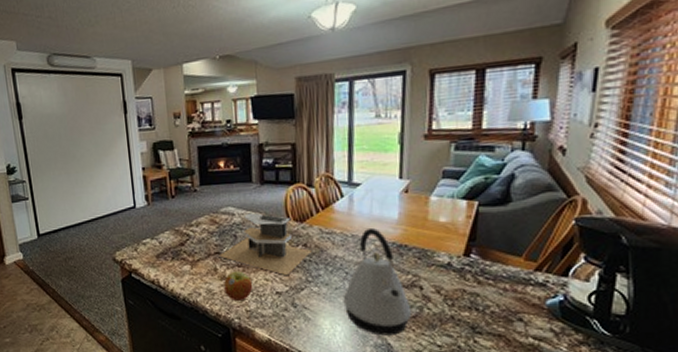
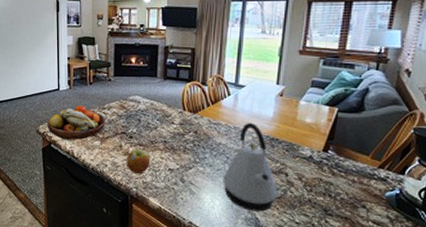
fruit bowl: none [124,224,195,266] -> present [47,105,106,140]
architectural model: present [218,212,312,276] -> none [124,102,201,157]

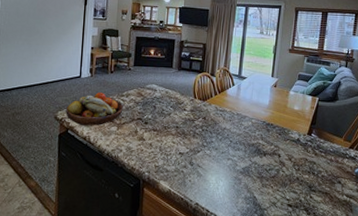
apple: present [127,149,150,173] -> none [141,134,163,158]
kettle: present [223,122,278,212] -> none [226,109,272,191]

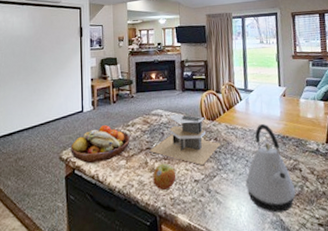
architectural model: none [140,90,208,141] -> present [149,114,221,166]
apple: none [141,134,163,158] -> present [153,163,176,190]
kettle: none [226,109,272,191] -> present [245,123,296,213]

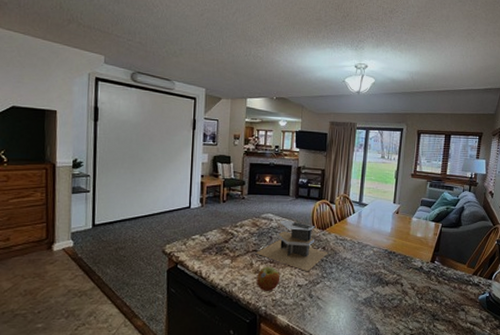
fruit bowl: present [70,125,130,163] -> none [174,224,237,259]
kettle: present [245,123,296,213] -> none [347,237,395,322]

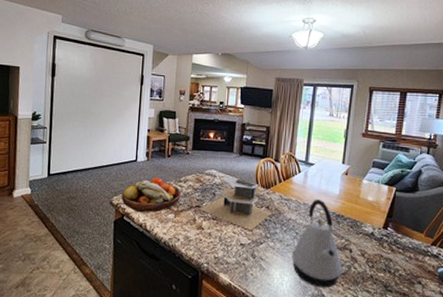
fruit bowl: none [174,224,237,259] -> present [121,177,181,212]
apple: present [257,266,280,291] -> none [199,223,223,248]
kettle: none [347,237,395,322] -> present [291,199,343,288]

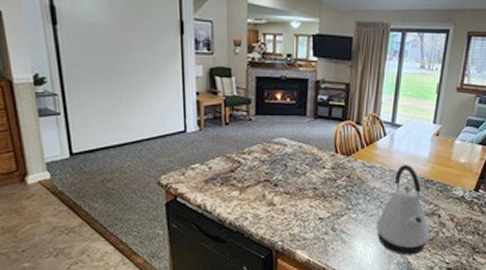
fruit bowl: present [121,177,181,212] -> none [171,150,245,191]
architectural model: present [198,176,272,231] -> none [268,144,354,204]

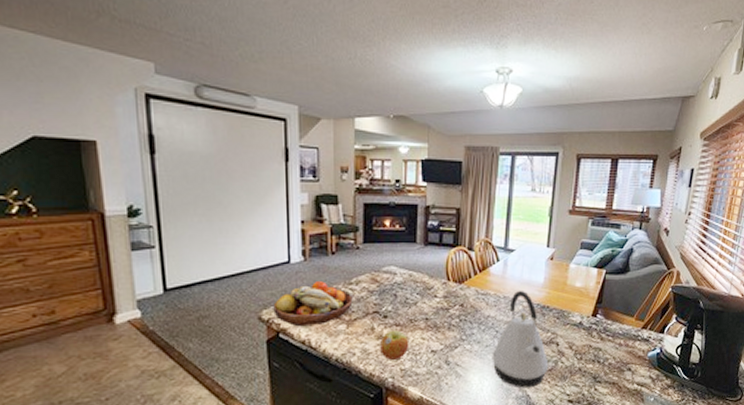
fruit bowl: none [171,150,245,191] -> present [273,281,353,326]
apple: none [271,198,298,225] -> present [380,330,409,360]

